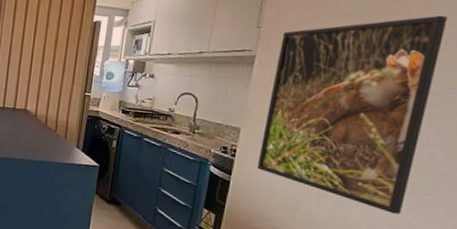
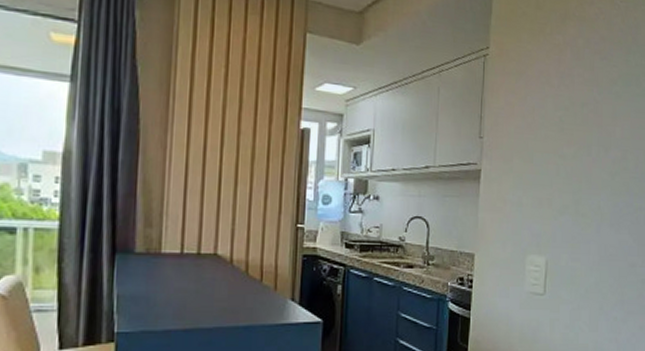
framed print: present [256,15,447,215] -> none [494,126,629,328]

